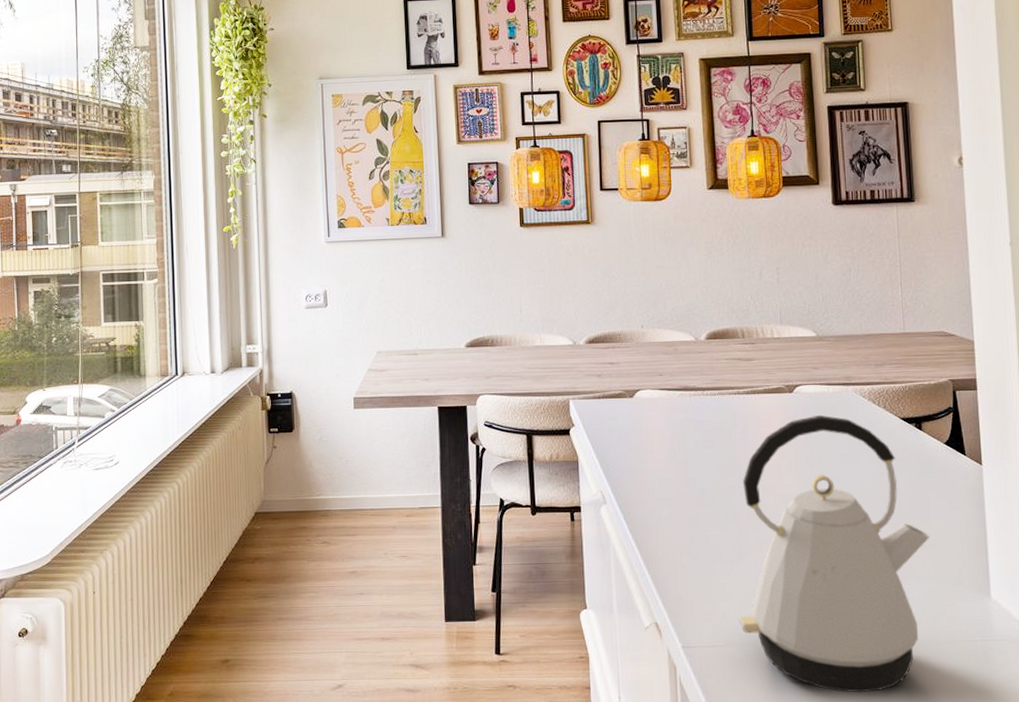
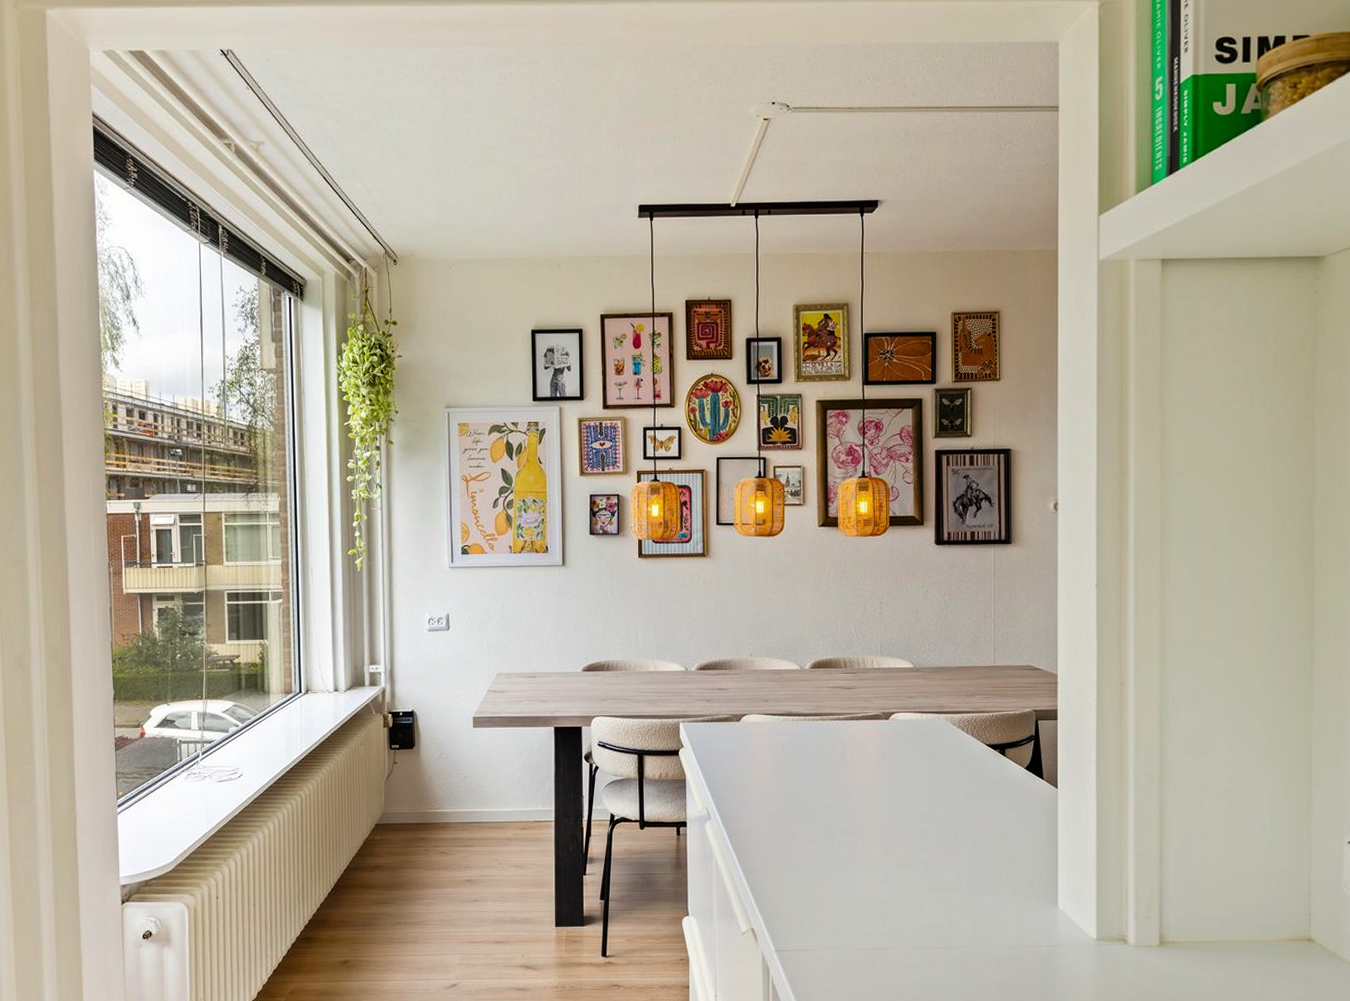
kettle: present [739,414,930,693] -> none [829,740,1007,992]

